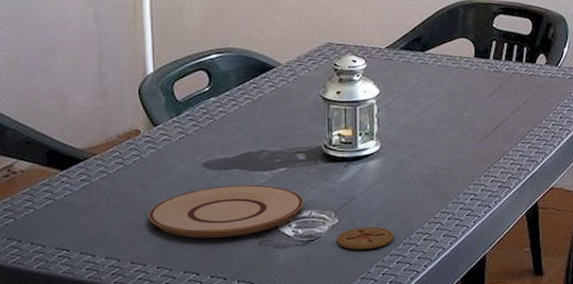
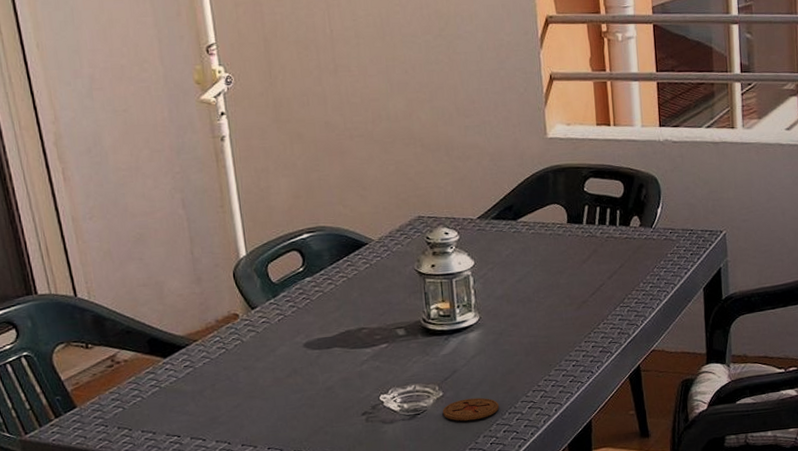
plate: present [149,184,304,238] -> none [254,362,407,418]

